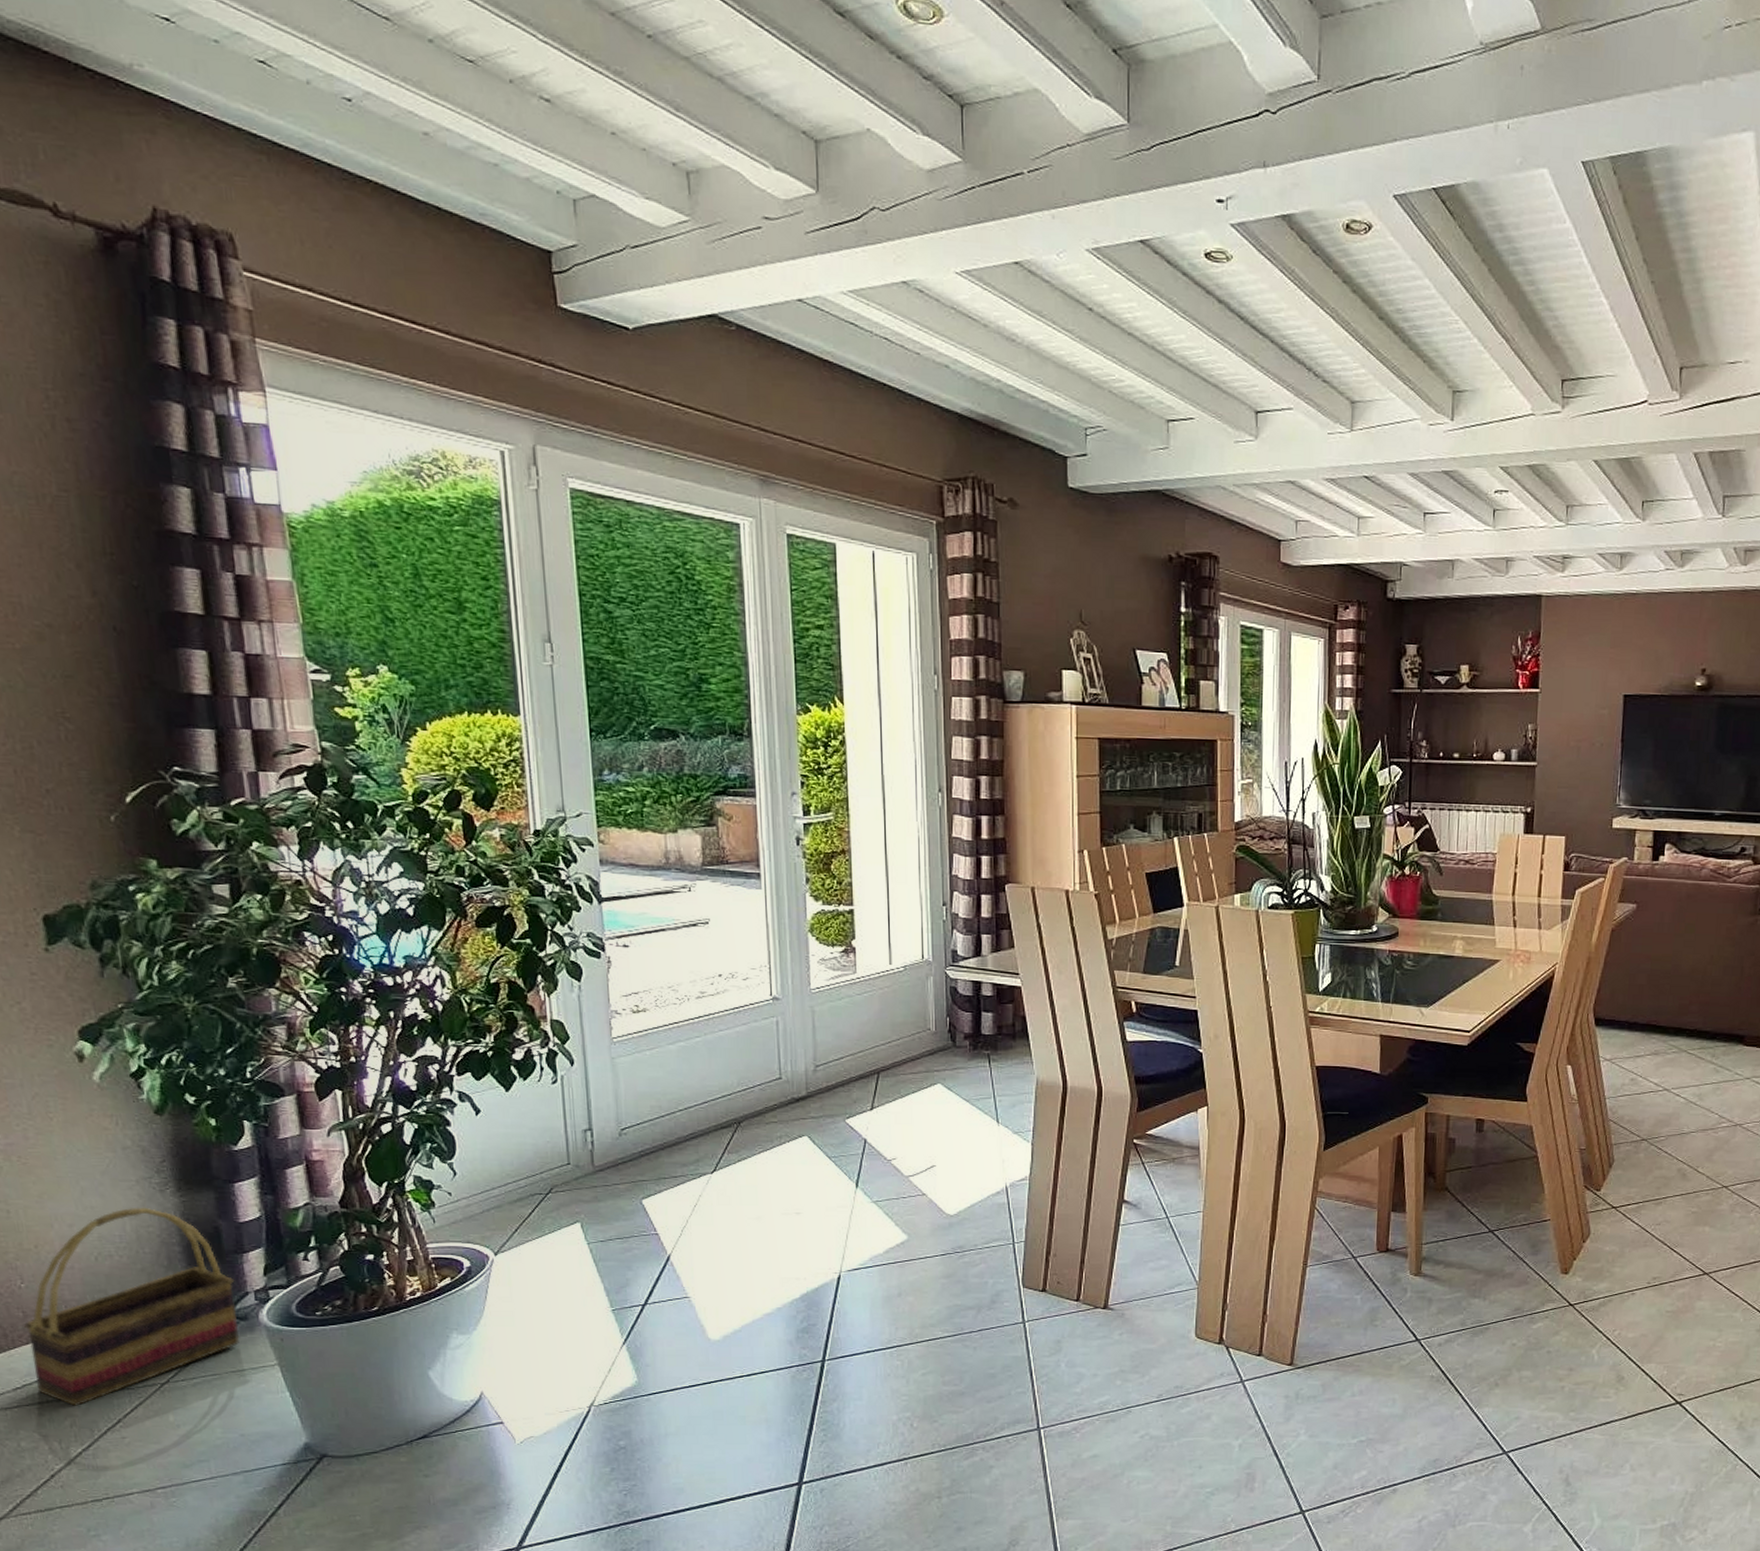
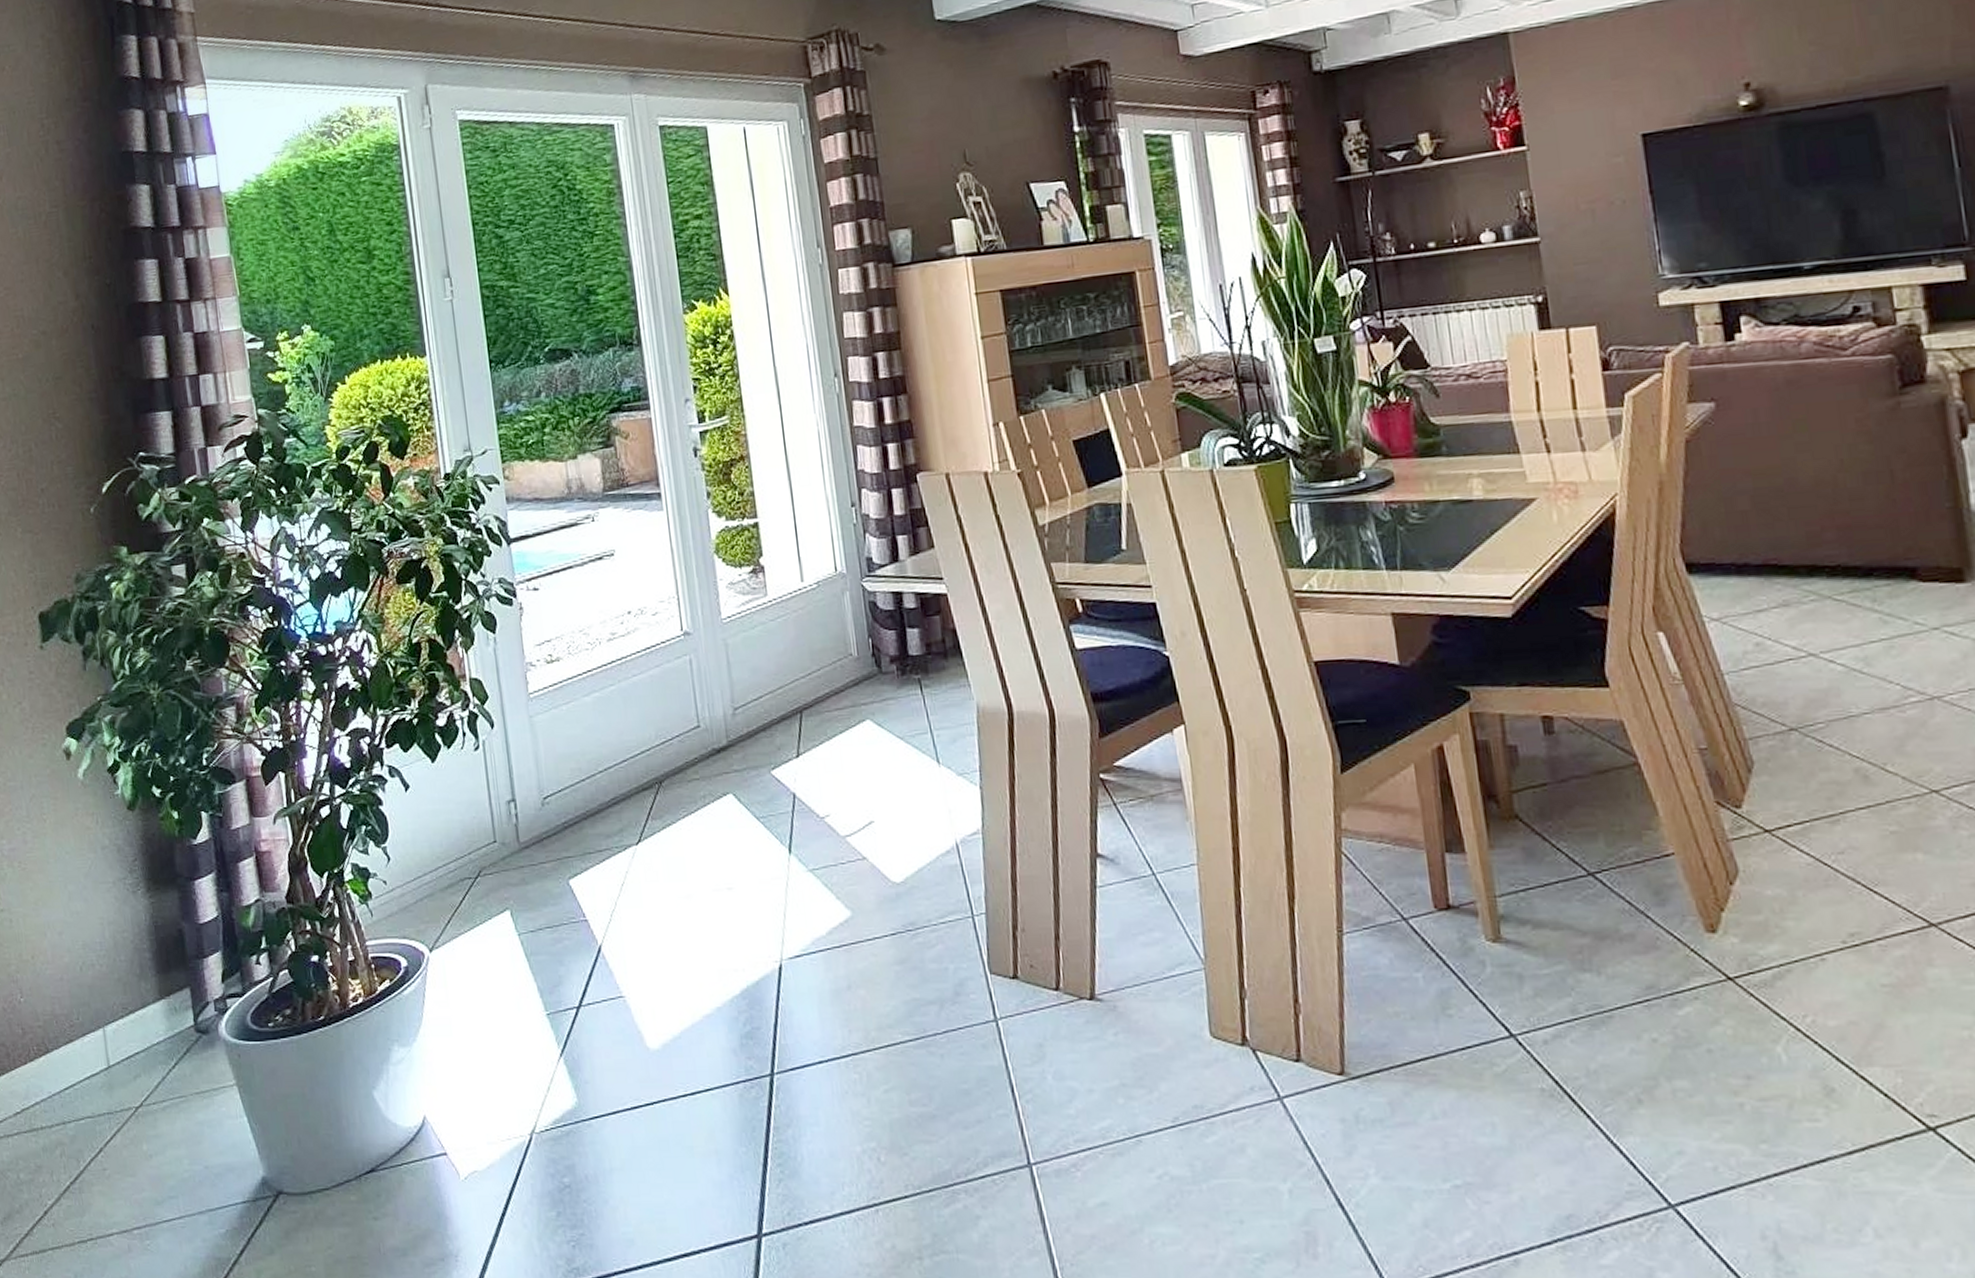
basket: present [24,1207,240,1406] -> none [23,910,203,1133]

